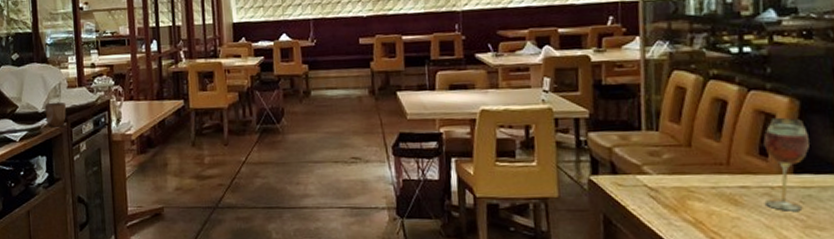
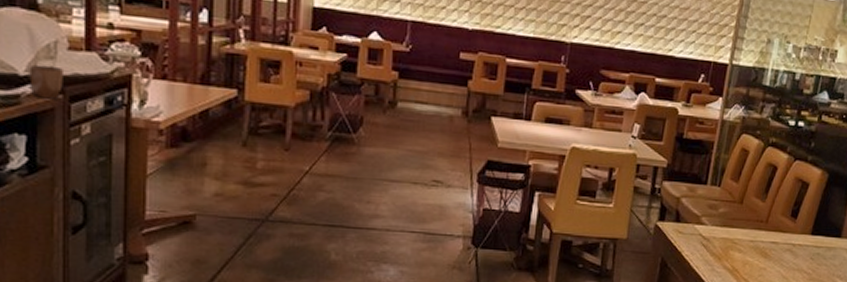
wineglass: present [763,117,810,211] -> none [786,186,828,266]

